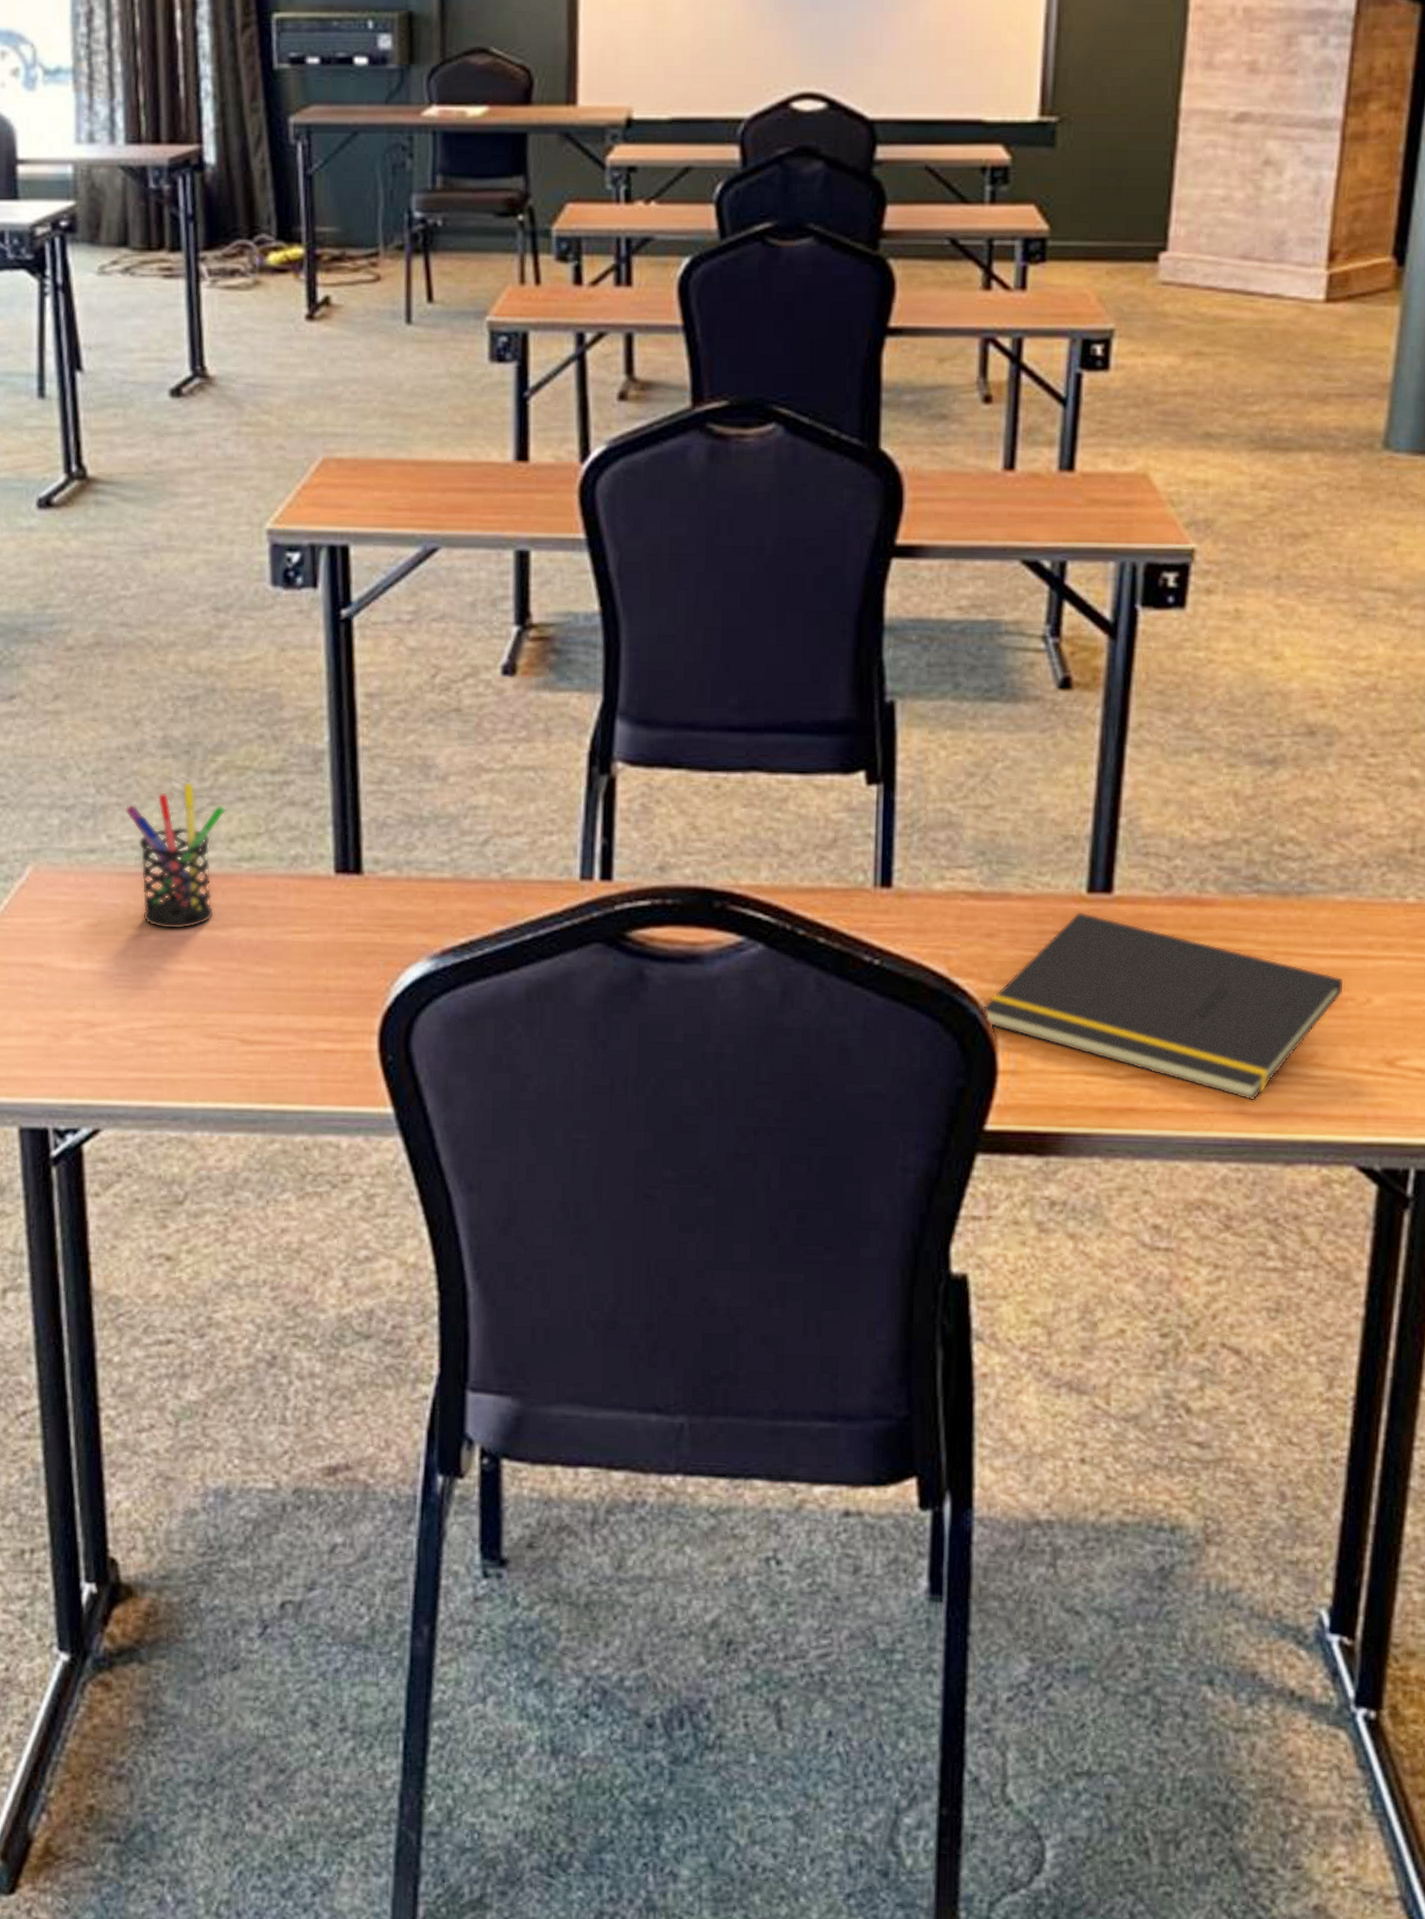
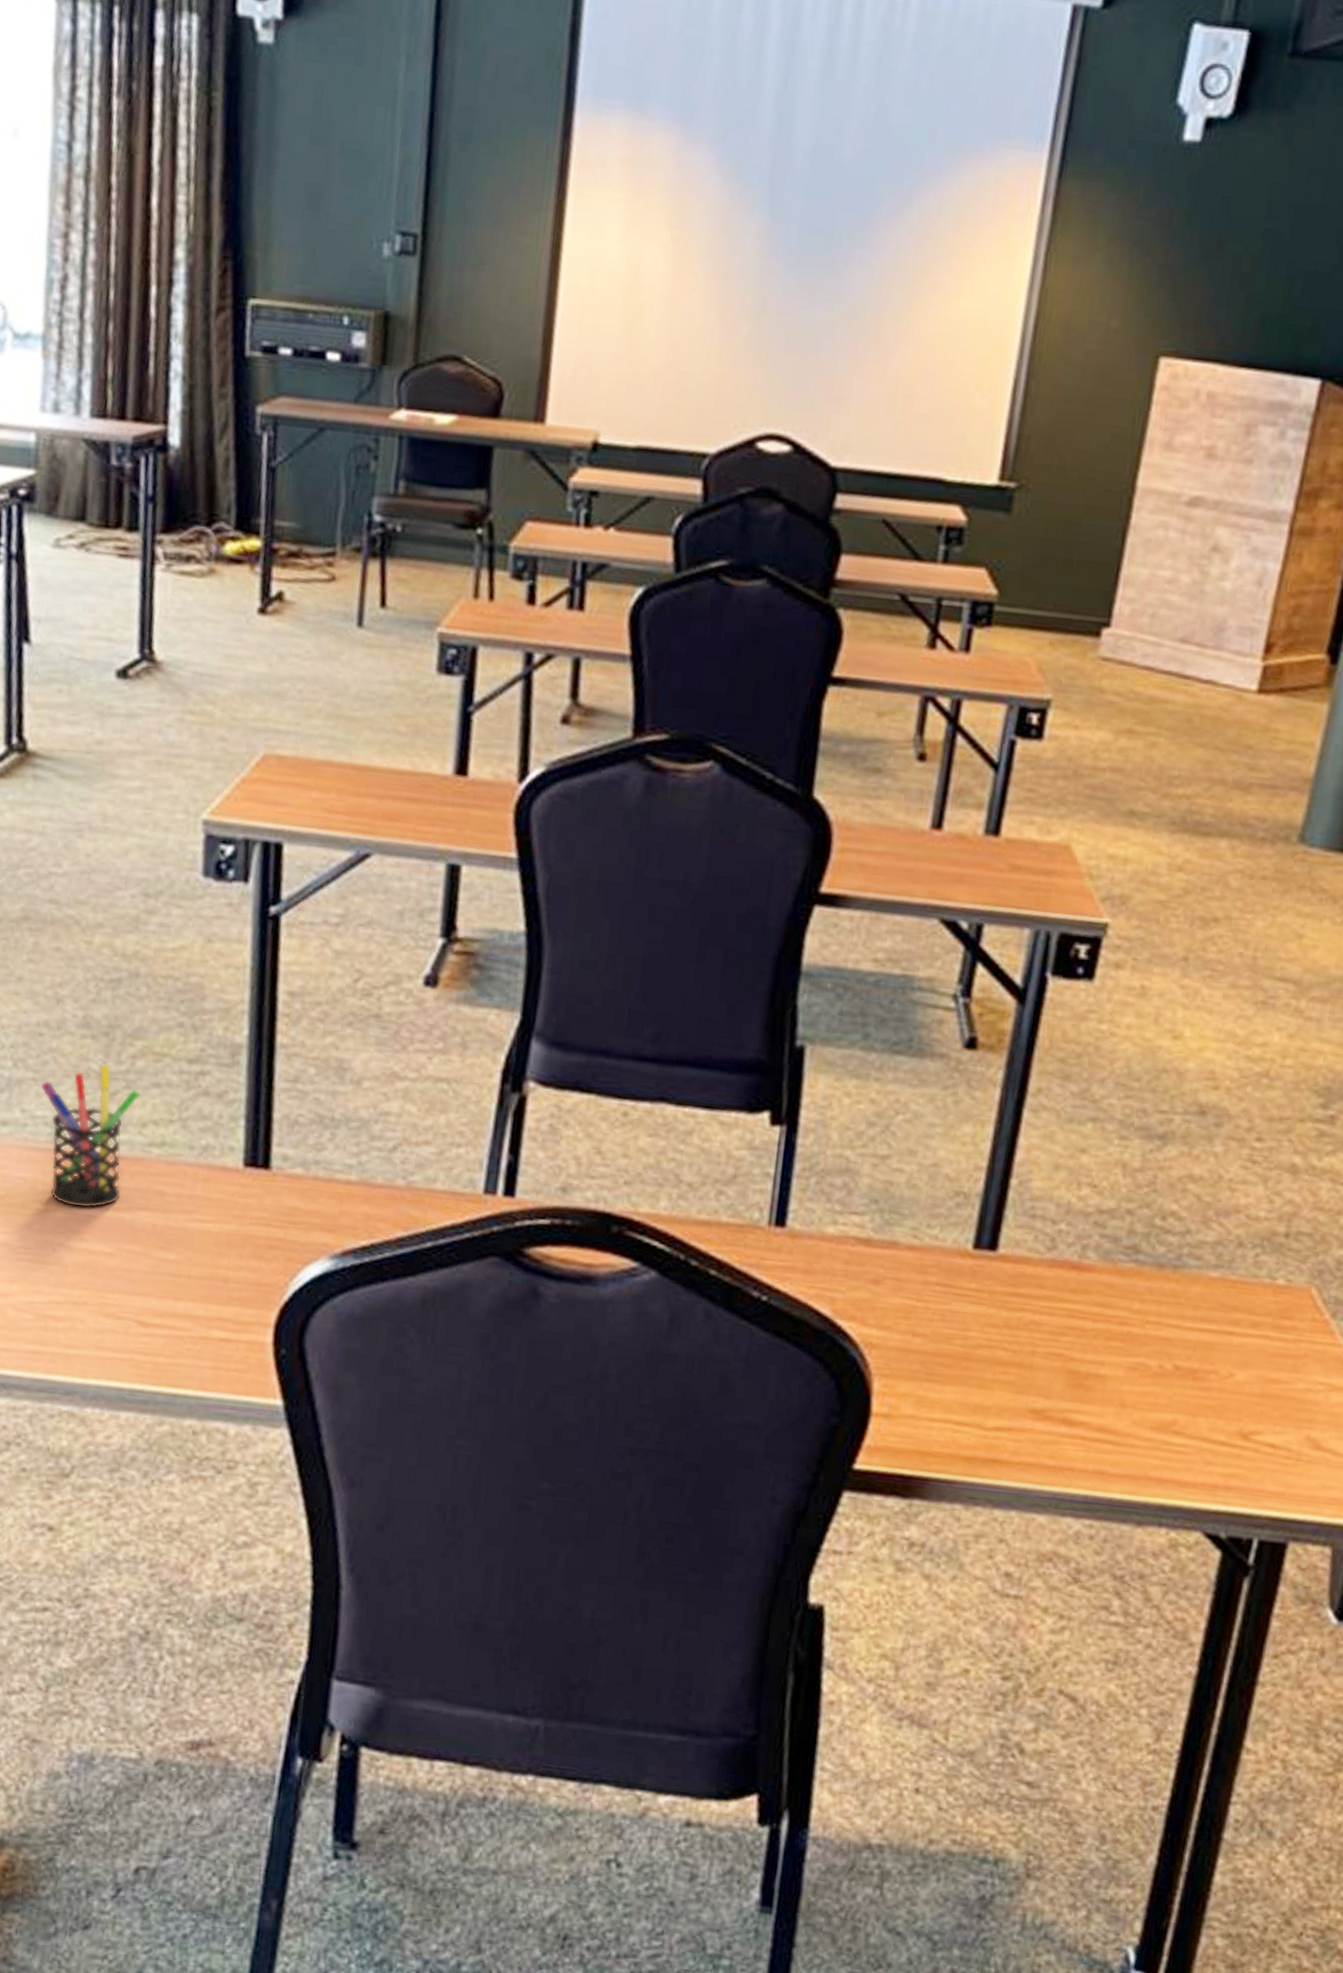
notepad: present [982,911,1345,1101] -> none [861,1266,1210,1462]

